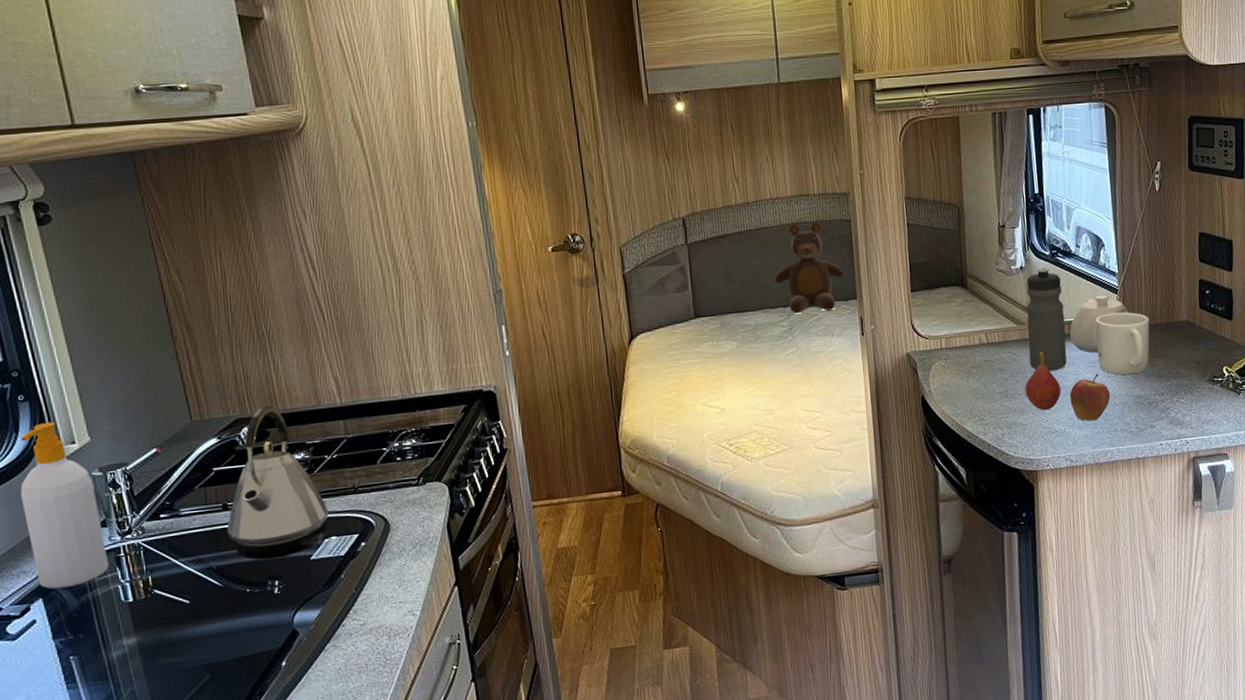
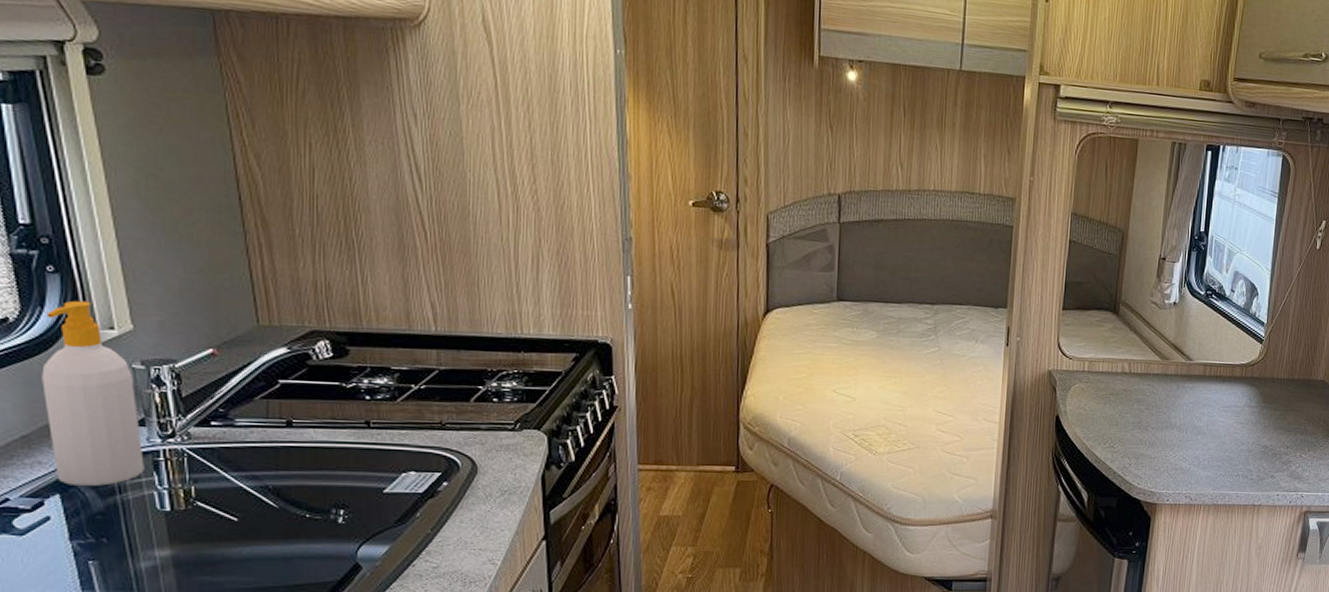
kettle: present [227,405,330,560] -> none [289,321,410,486]
teddy bear: present [774,222,844,314] -> none [926,221,998,316]
fruit: present [1025,351,1062,411] -> none [1158,389,1193,447]
water bottle: present [1026,267,1067,370] -> none [1167,306,1211,409]
teapot: present [1069,294,1129,353] -> none [1209,342,1270,398]
fruit: present [1069,373,1111,421] -> none [1199,418,1239,464]
mug: present [1095,312,1150,375] -> none [1233,361,1288,425]

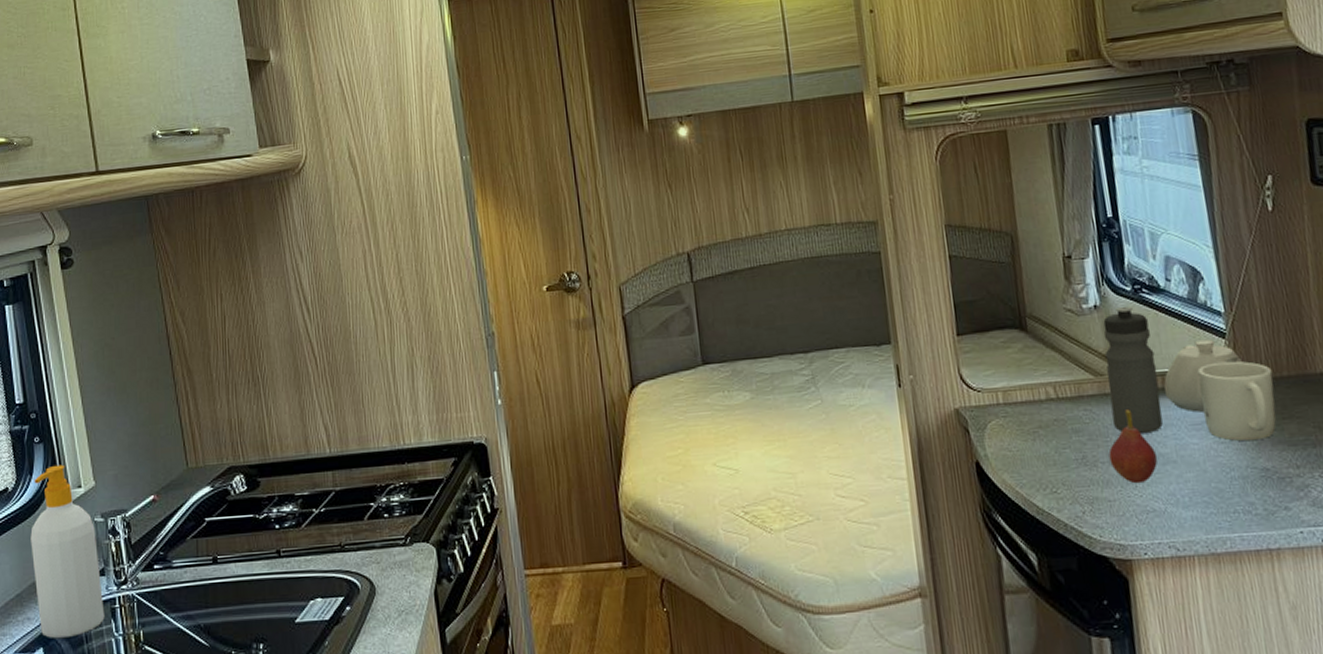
fruit: none [1158,389,1193,447] -> present [1108,409,1158,484]
water bottle: none [1167,306,1211,409] -> present [1103,306,1163,433]
teapot: none [1209,342,1270,398] -> present [1163,339,1243,413]
mug: none [1233,361,1288,425] -> present [1197,361,1277,442]

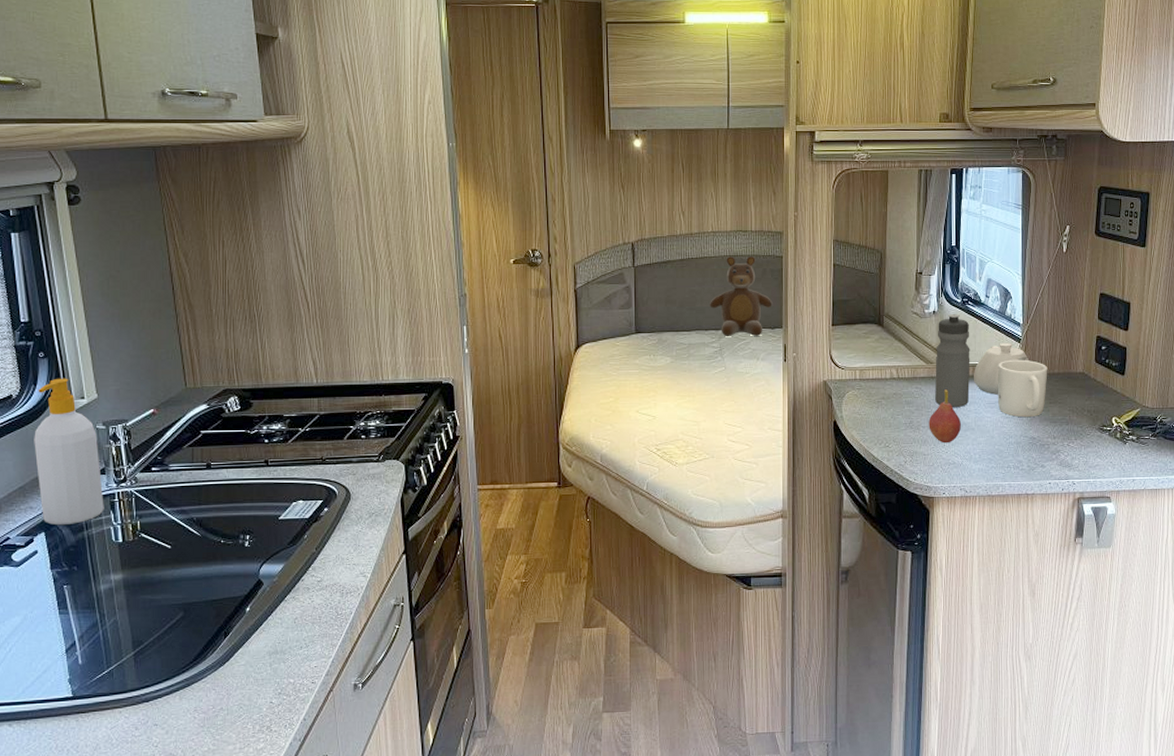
teddy bear: none [793,255,875,361] -> present [710,256,773,337]

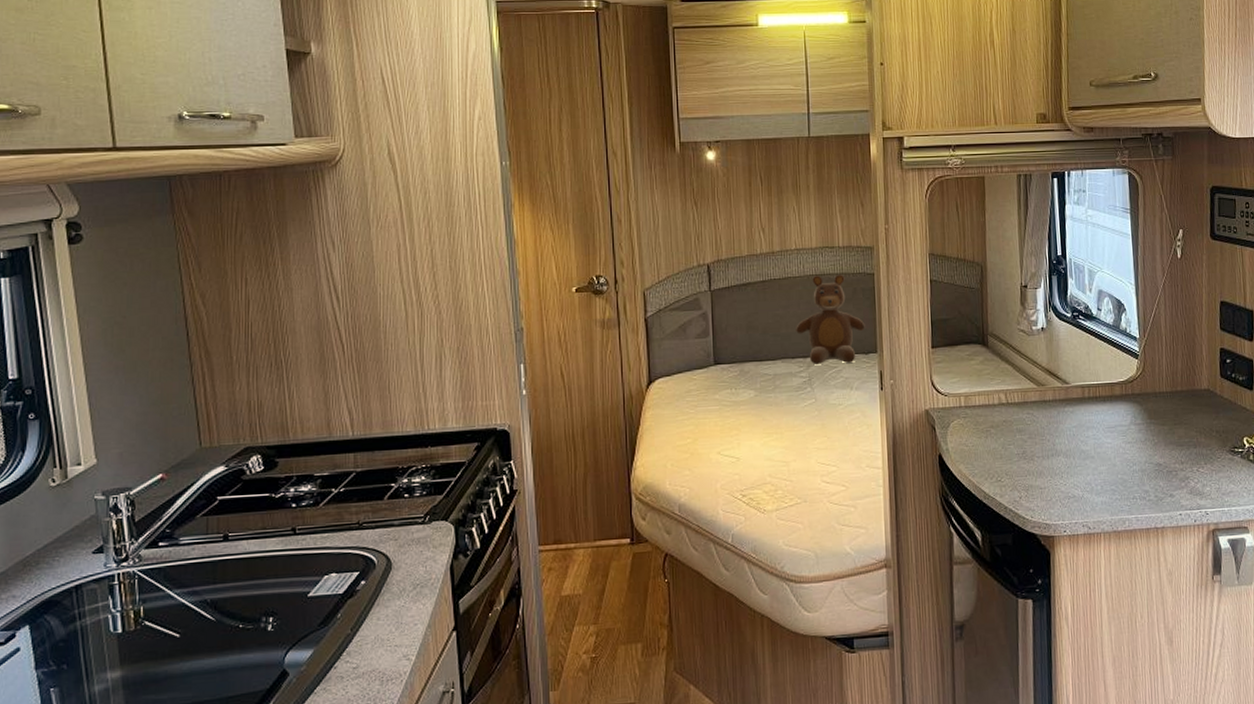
soap bottle: present [34,378,104,526] -> none [19,442,102,617]
fruit: present [929,389,962,444] -> none [1043,414,1080,475]
water bottle: present [935,313,970,407] -> none [1047,329,1087,433]
teapot: present [973,342,1030,395] -> none [1089,359,1150,418]
mug: present [997,359,1048,418] -> none [1115,377,1171,442]

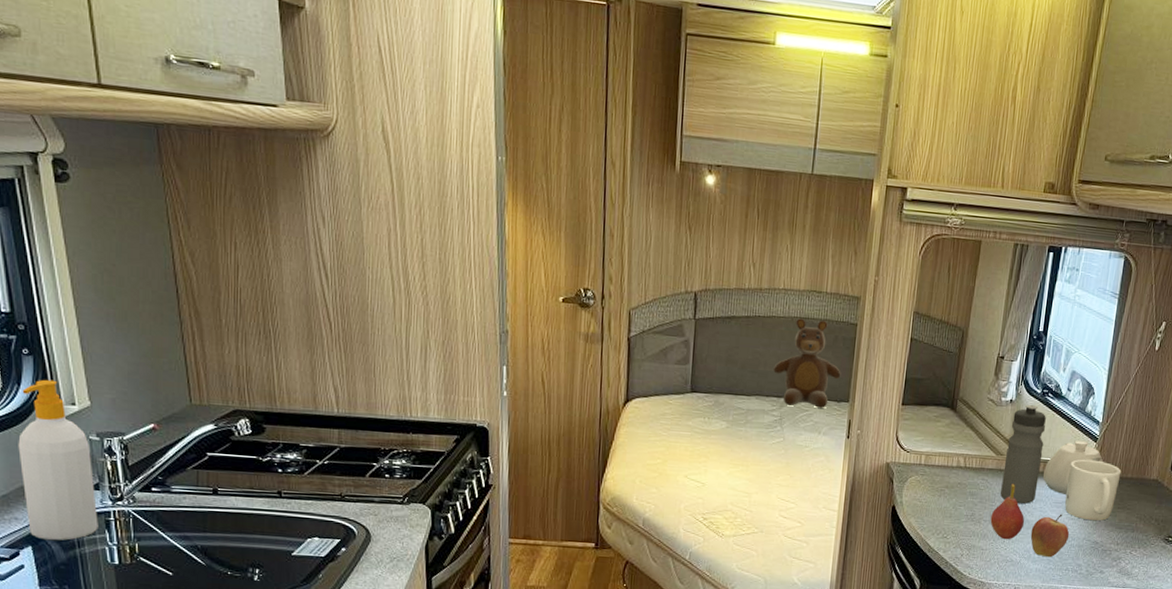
soap bottle: none [19,442,102,617] -> present [18,379,98,541]
fruit: none [1043,414,1080,475] -> present [990,484,1025,540]
water bottle: none [1047,329,1087,433] -> present [1000,404,1046,504]
fruit: none [1088,438,1130,488] -> present [1030,514,1070,558]
teapot: none [1089,359,1150,418] -> present [1042,440,1104,494]
mug: none [1115,377,1171,442] -> present [1065,459,1122,521]

